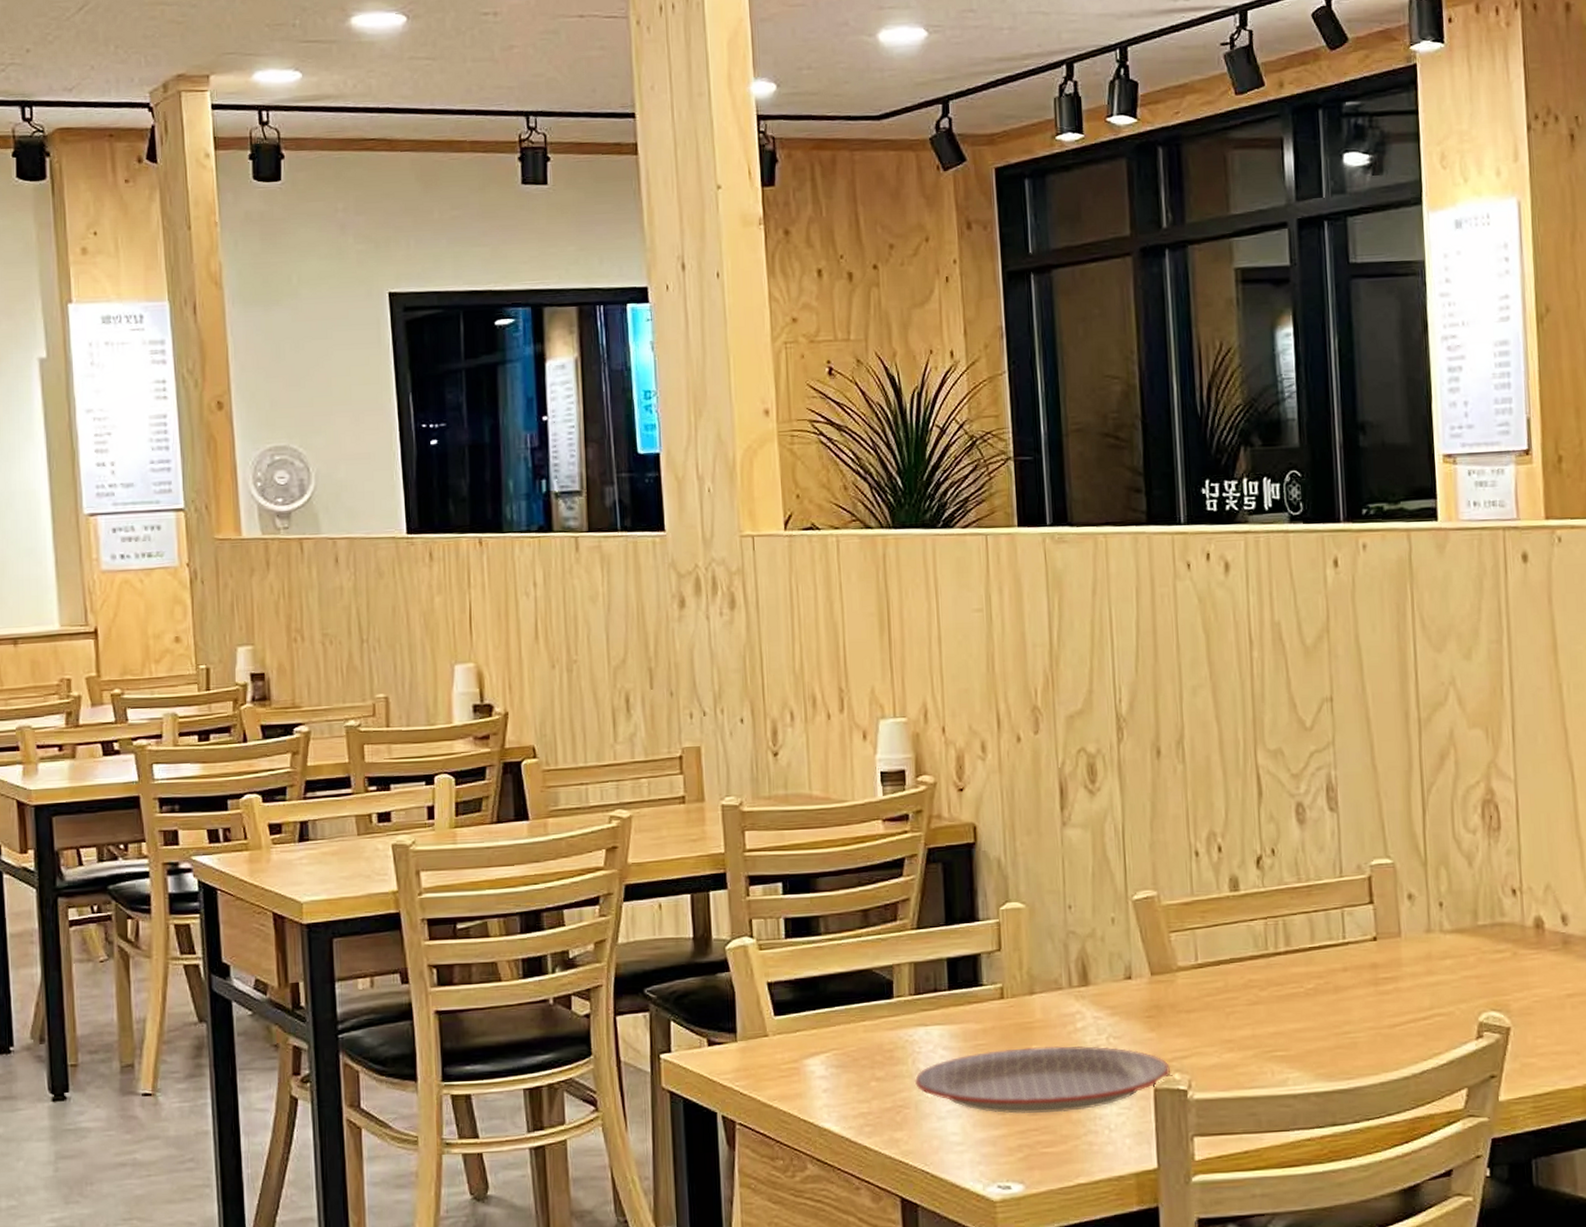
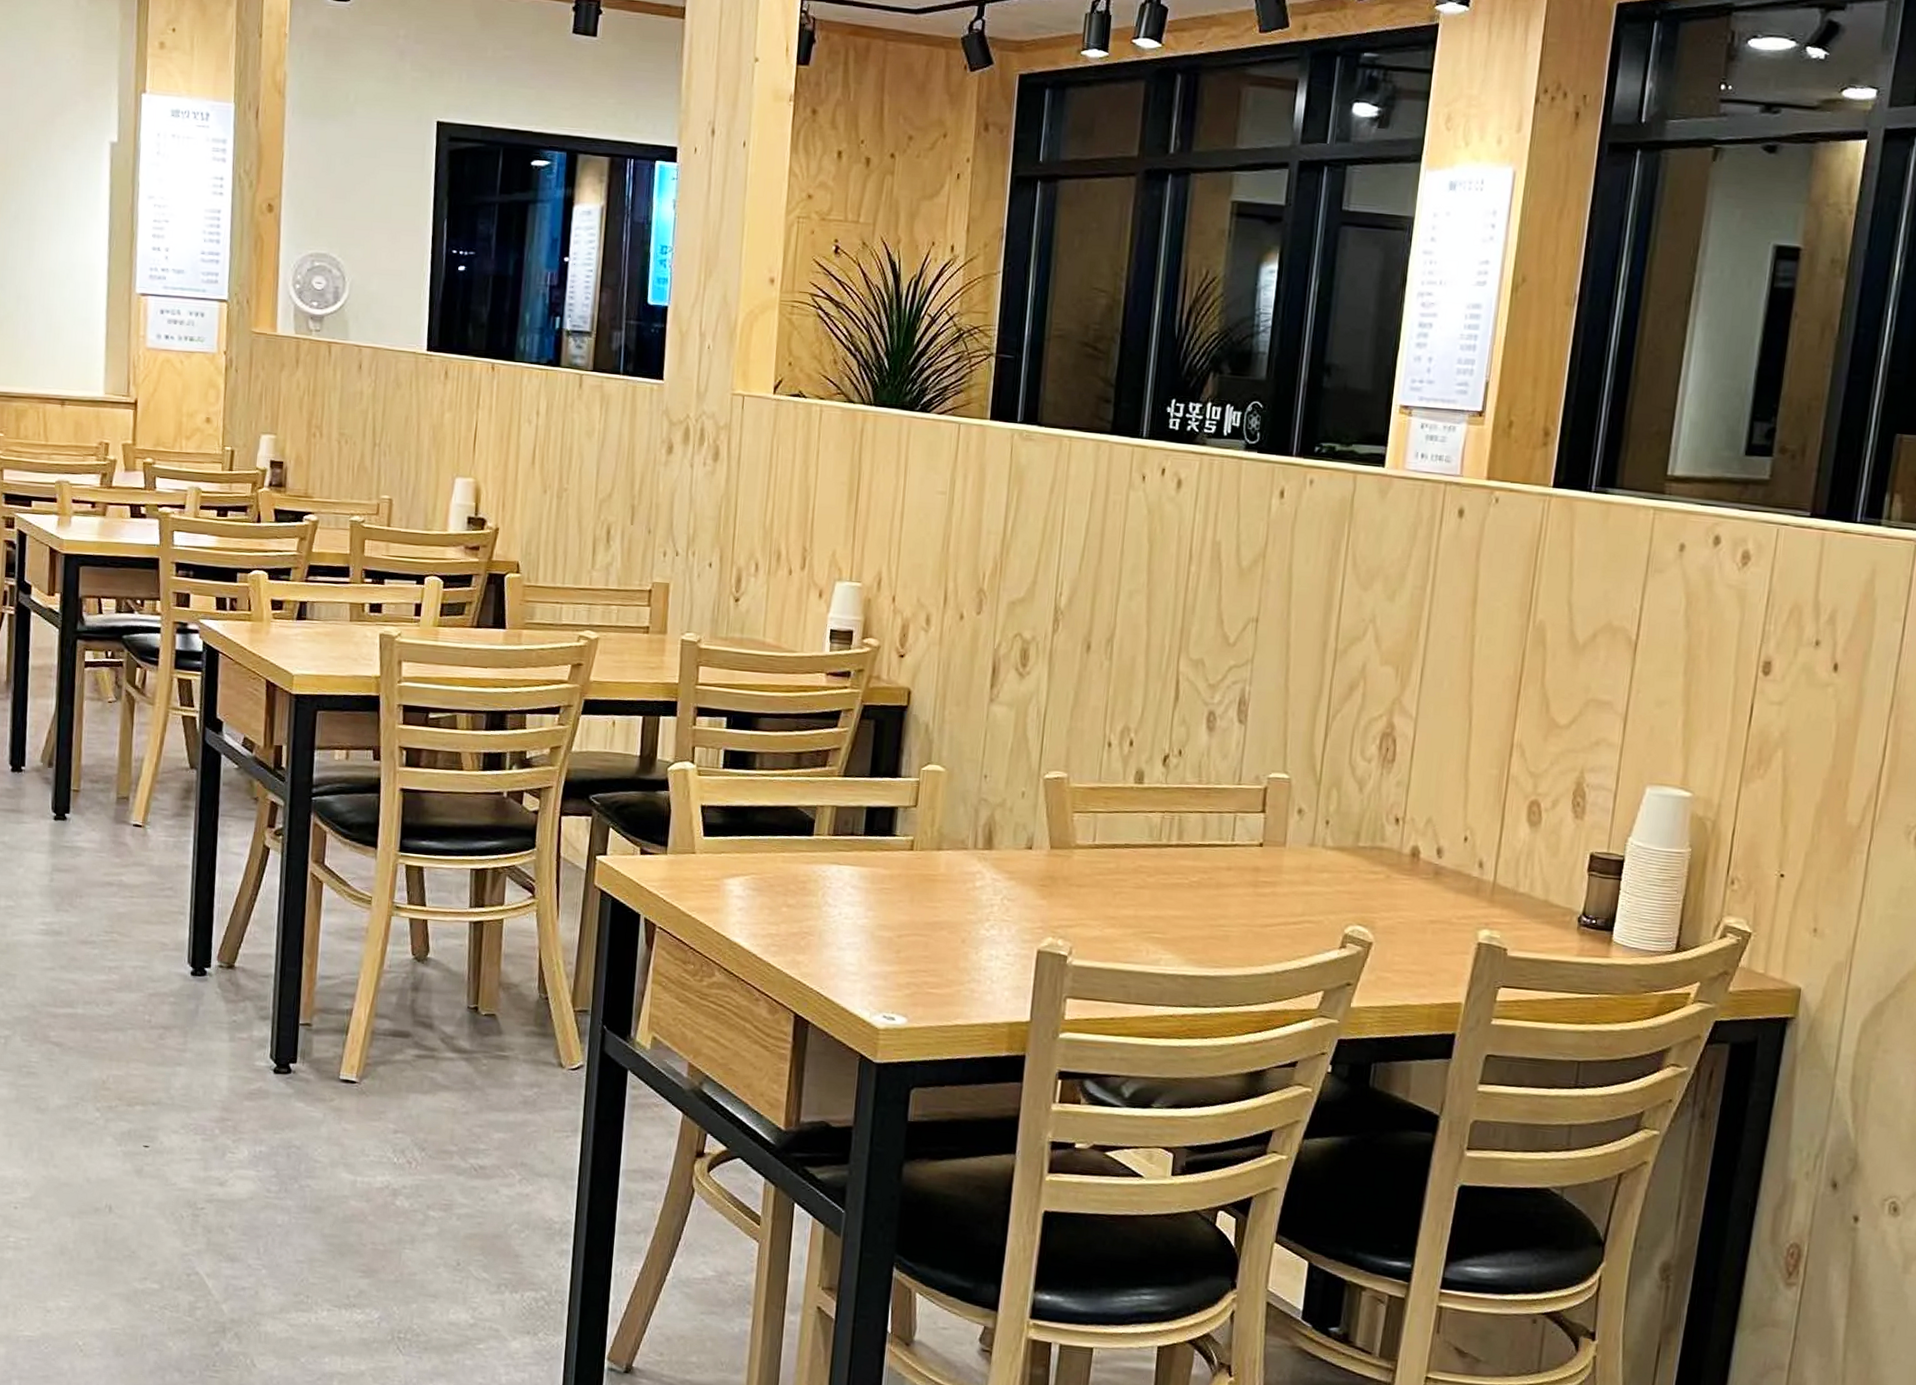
plate: present [914,1046,1170,1114] -> none [821,895,1055,960]

